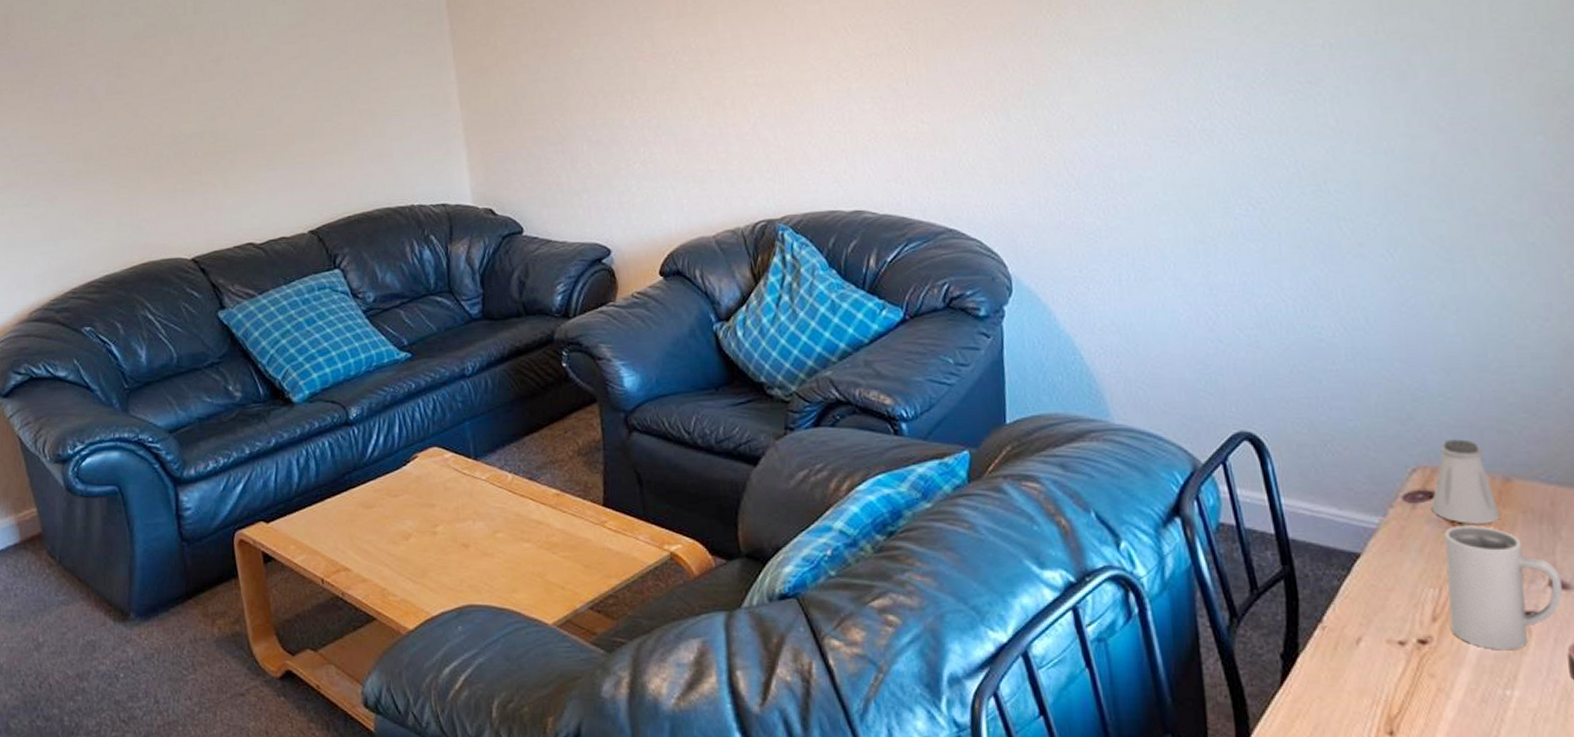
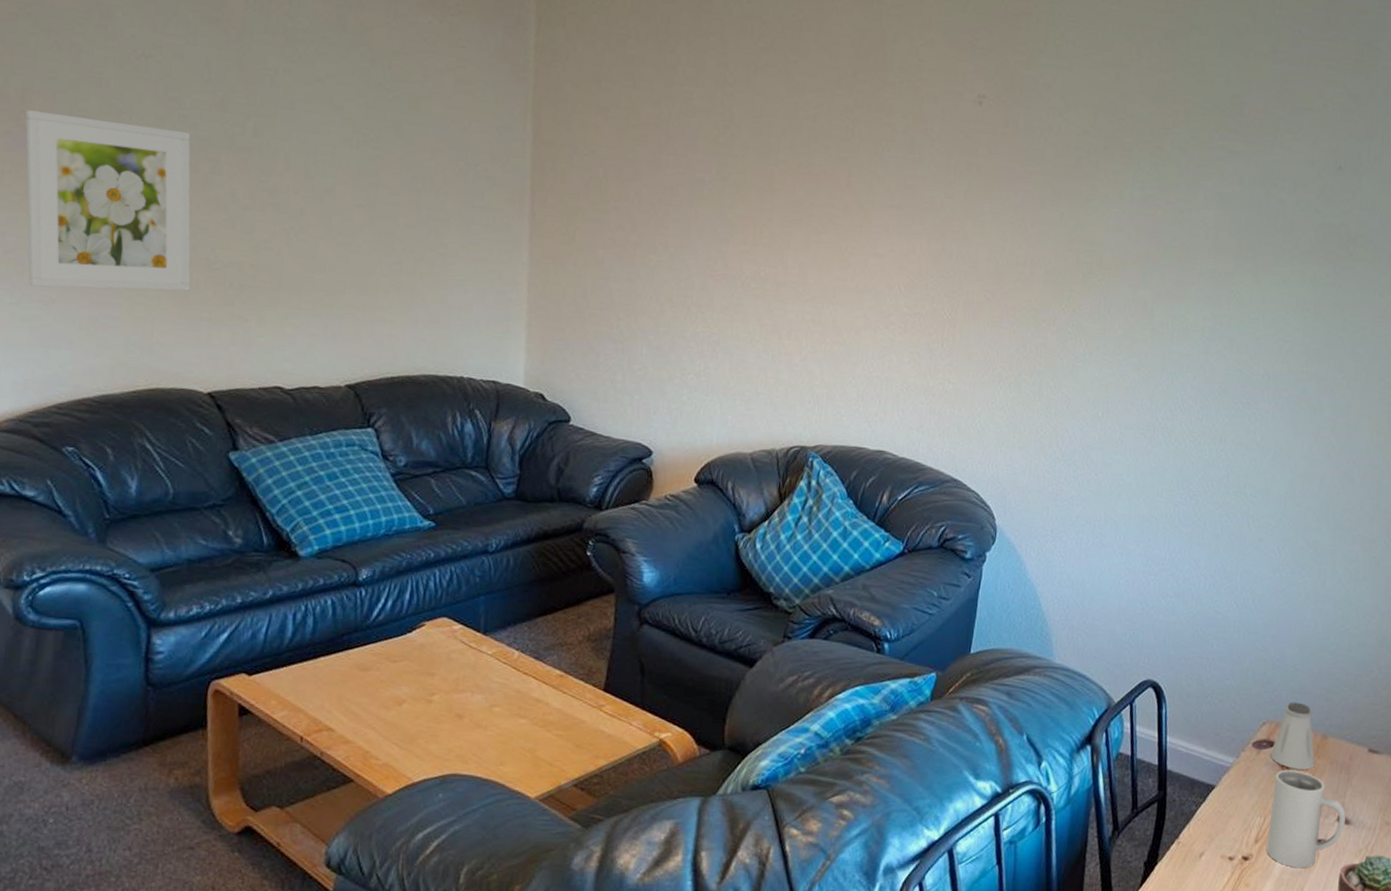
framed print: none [11,22,163,188] -> present [25,110,191,291]

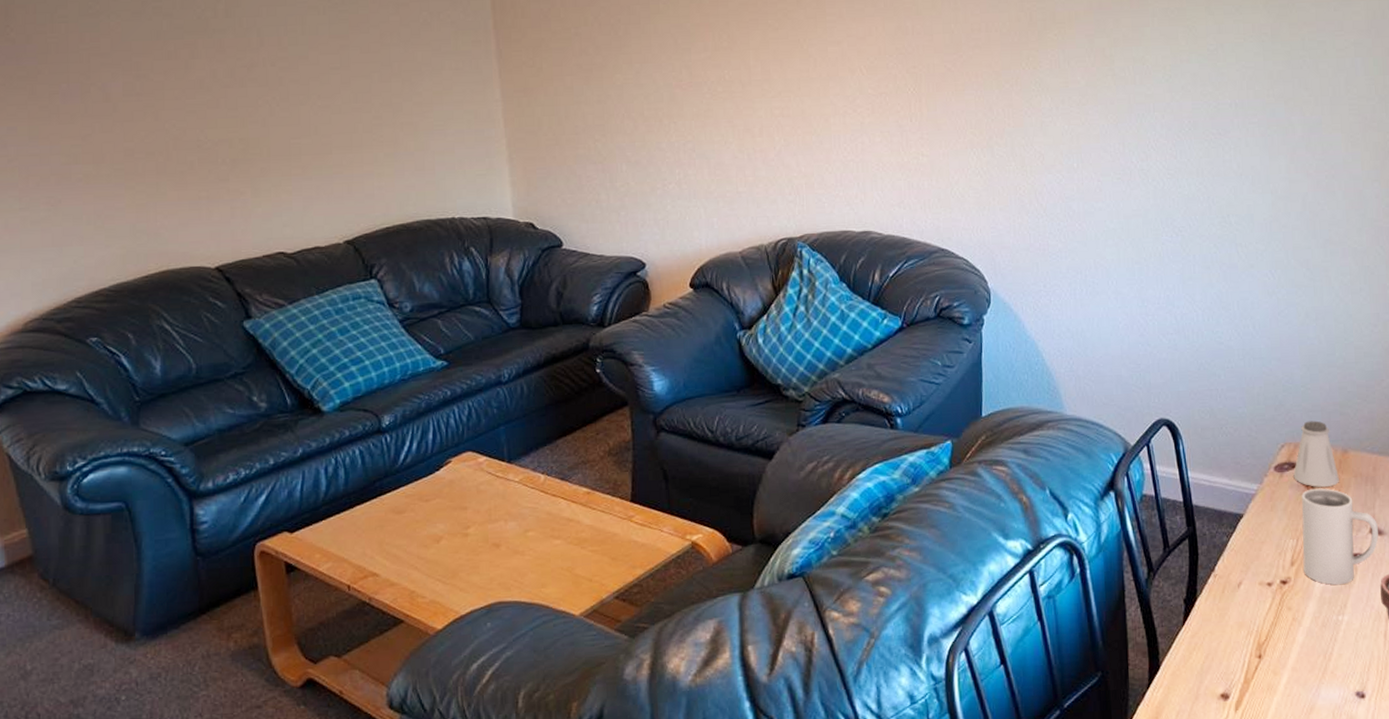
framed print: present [25,110,191,291] -> none [11,22,186,191]

